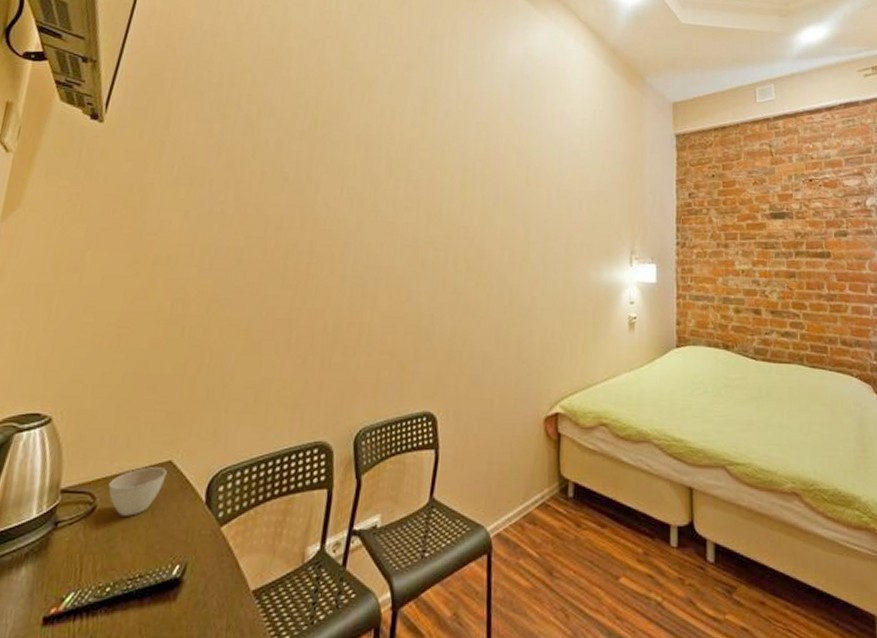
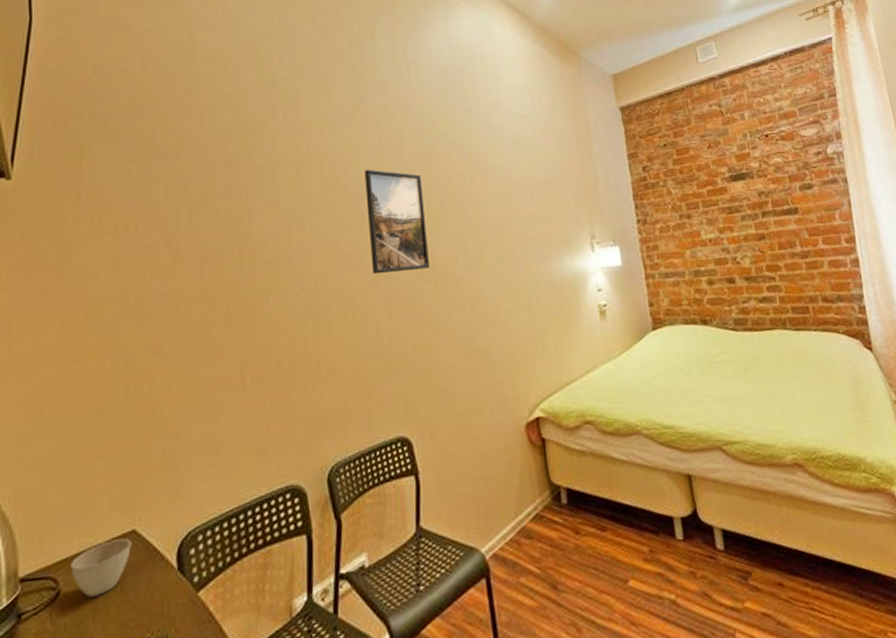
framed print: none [422,159,480,259] -> present [364,169,429,275]

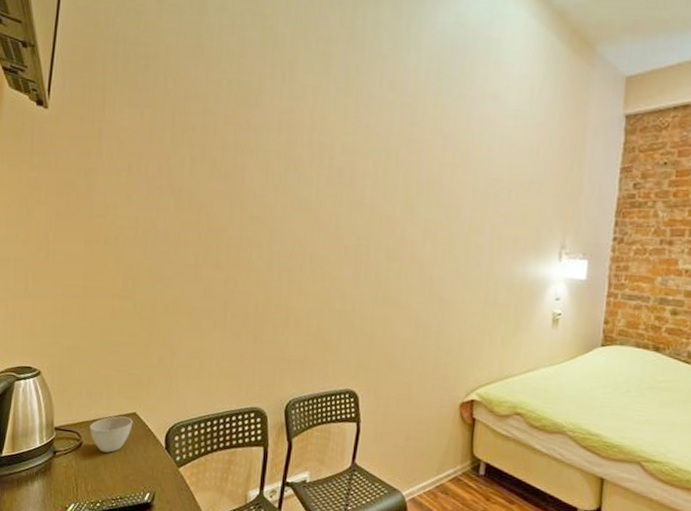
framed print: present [364,169,429,275] -> none [344,145,404,249]

